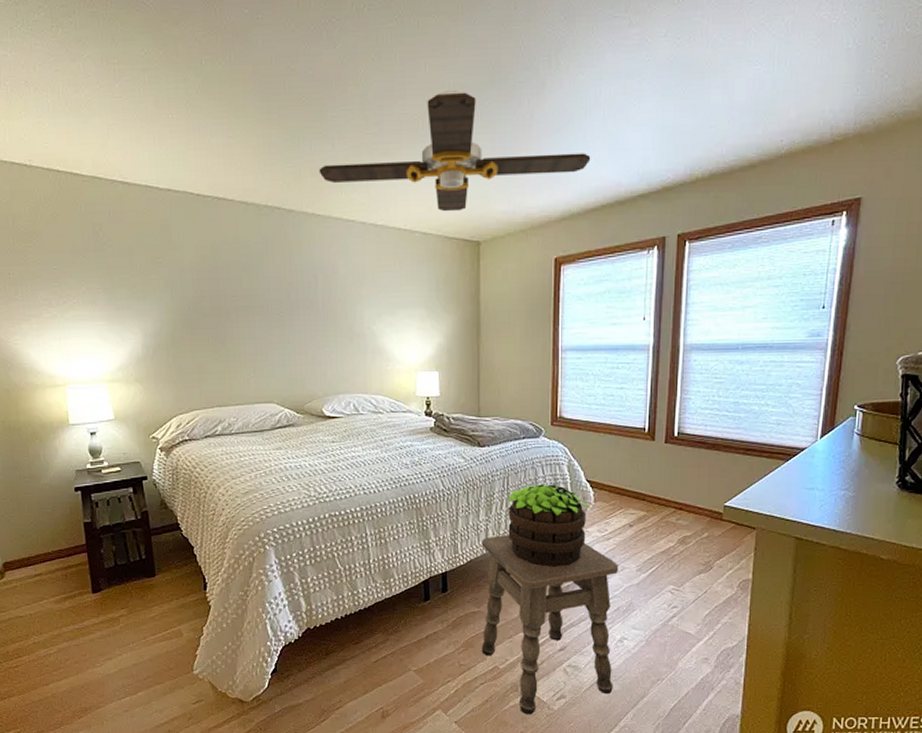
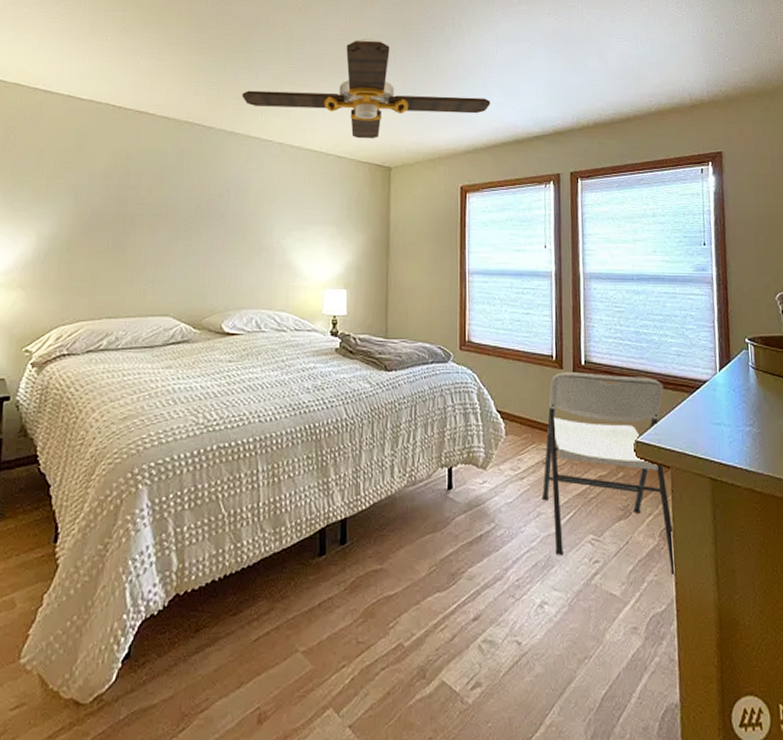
side table: present [481,535,619,715] -> none [383,473,536,712]
potted plant: present [507,484,587,567] -> none [414,414,499,512]
chair: none [626,443,758,619] -> present [541,372,675,576]

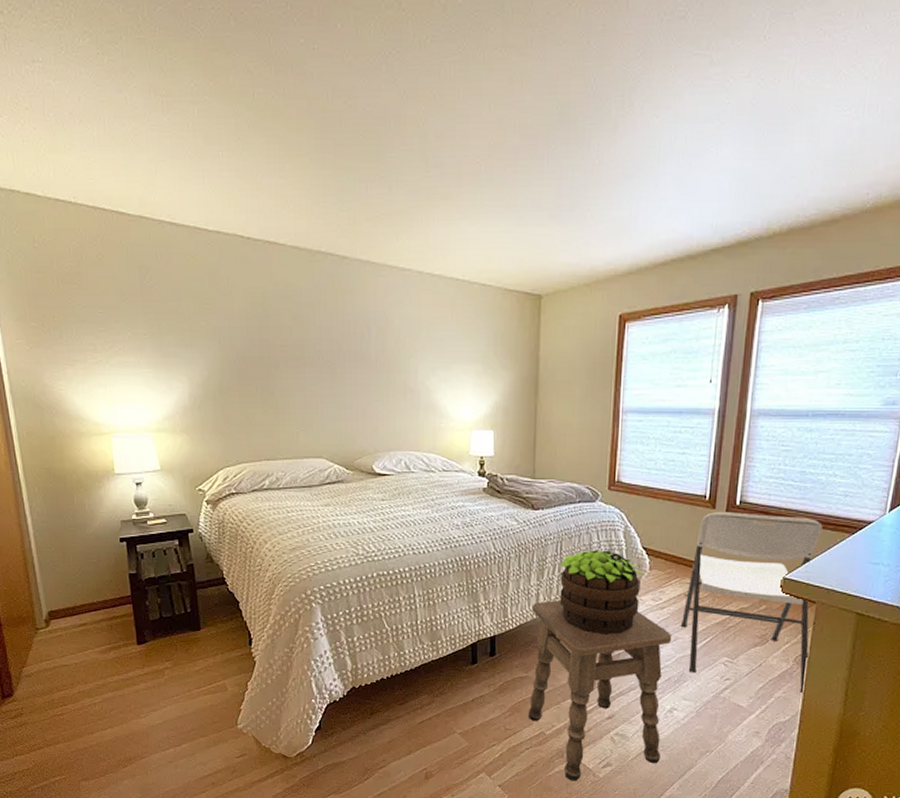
ceiling fan: present [241,39,491,139] -> none [374,132,663,263]
side table: none [383,473,536,712] -> present [528,600,672,781]
potted plant: none [414,414,499,512] -> present [559,550,642,635]

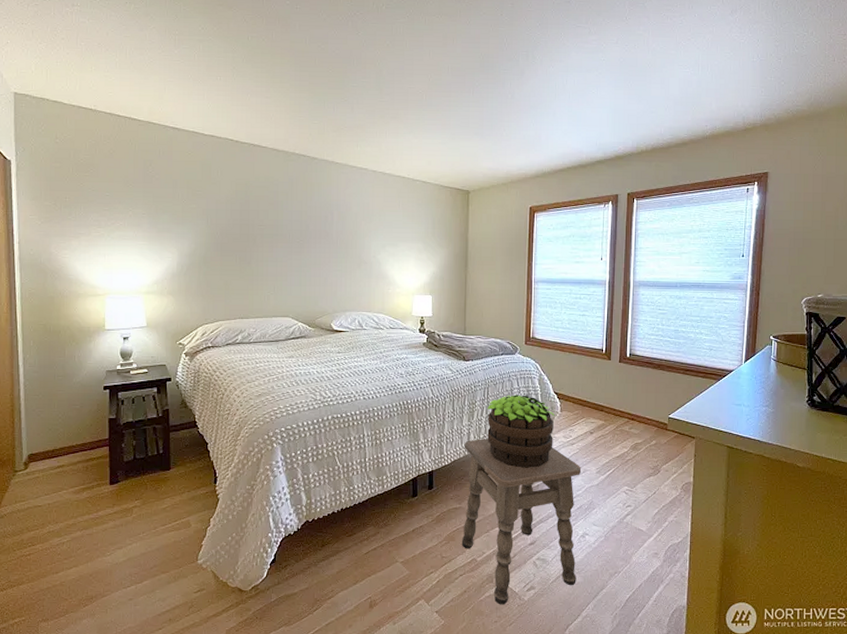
chair: present [680,512,823,694] -> none [588,363,695,518]

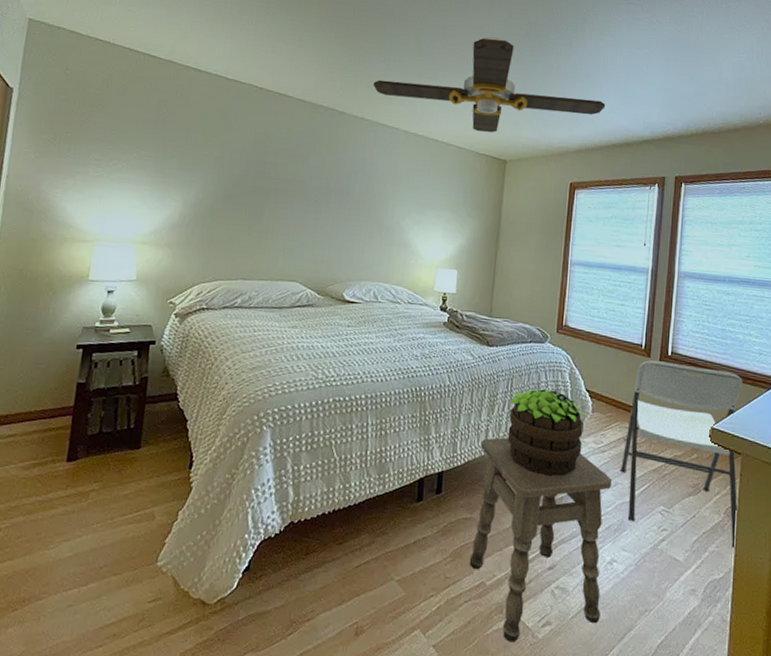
ceiling fan: none [339,72,559,166] -> present [373,36,606,133]
chair: none [588,363,695,518] -> present [620,360,743,549]

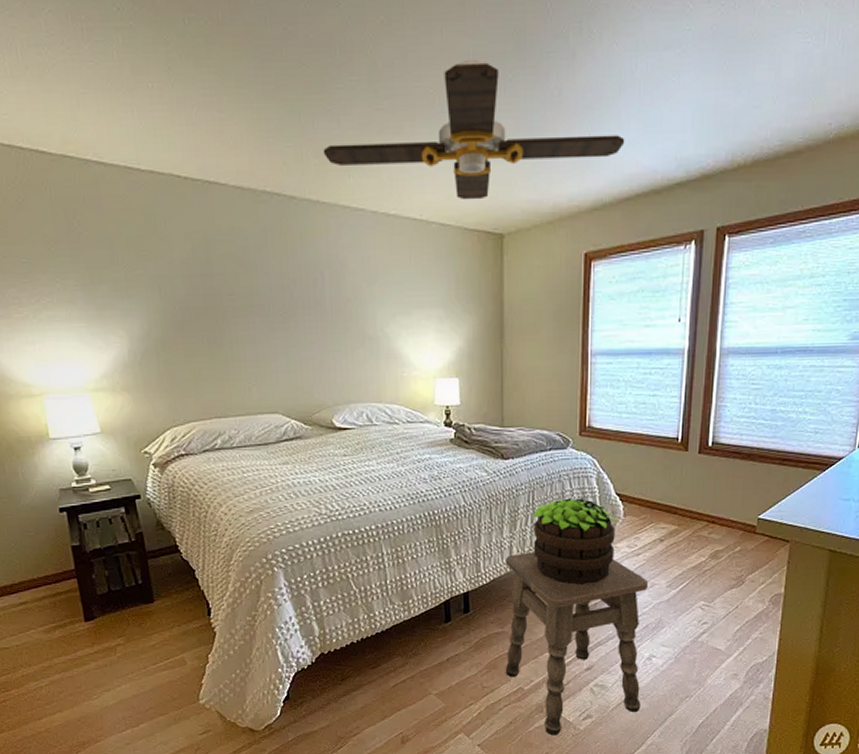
chair: present [620,360,743,549] -> none [656,454,794,634]

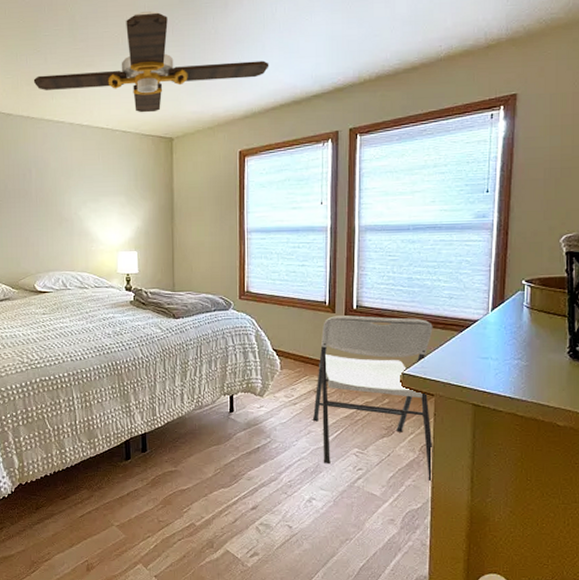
side table: present [505,552,649,736] -> none [177,399,306,571]
potted plant: present [532,498,617,585] -> none [200,352,274,430]
chair: none [656,454,794,634] -> present [312,315,433,482]

